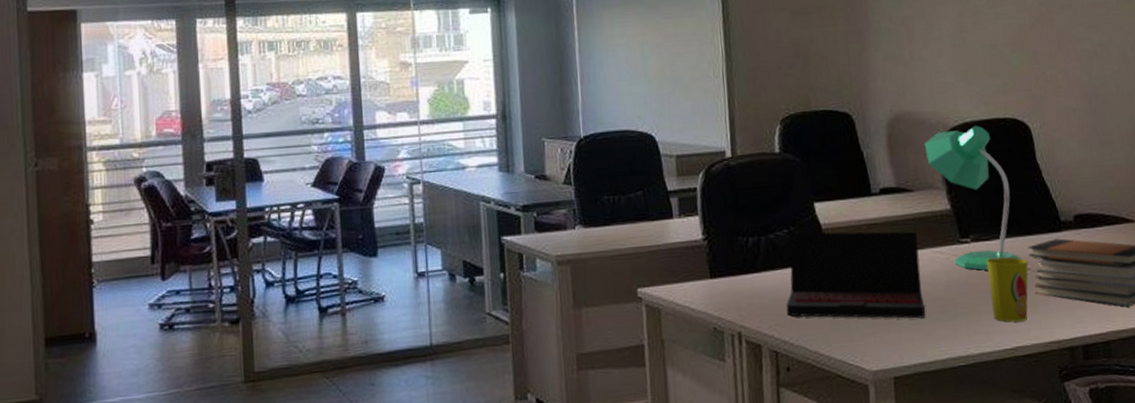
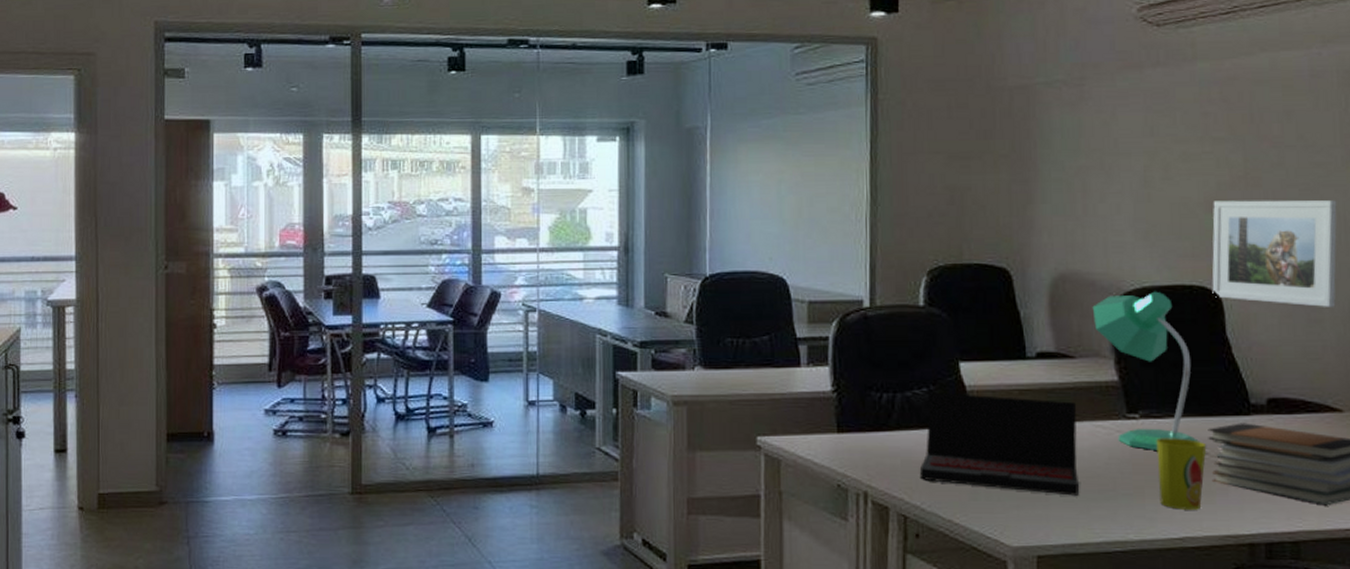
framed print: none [1016,35,1122,131] -> present [1212,199,1337,307]

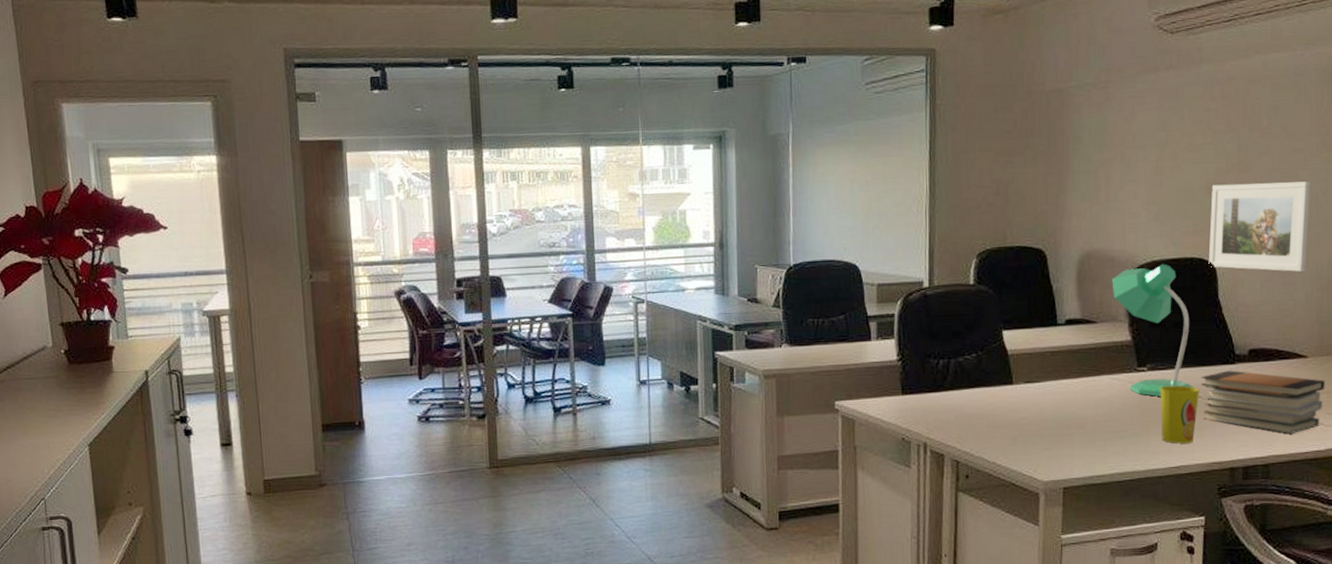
laptop: present [919,392,1080,496] -> none [969,357,1098,437]

